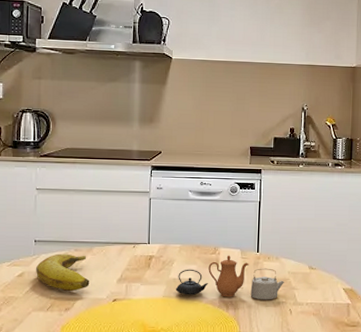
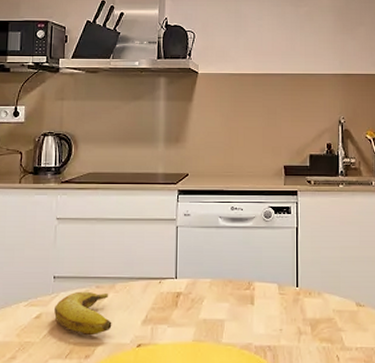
teapot: present [175,255,284,300] -> none [206,290,329,345]

